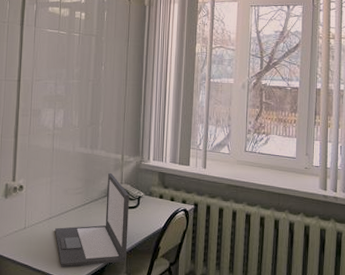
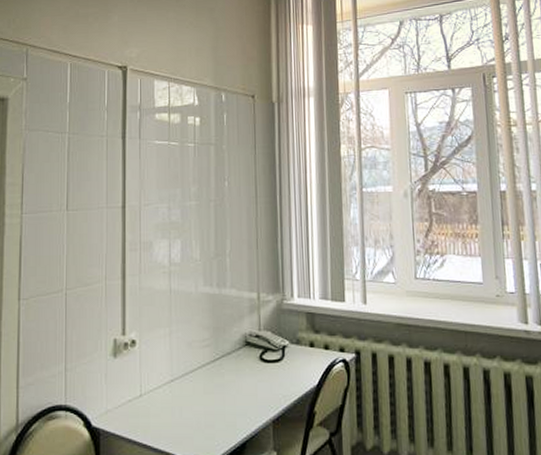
laptop: present [54,172,129,267] -> none [178,316,273,445]

